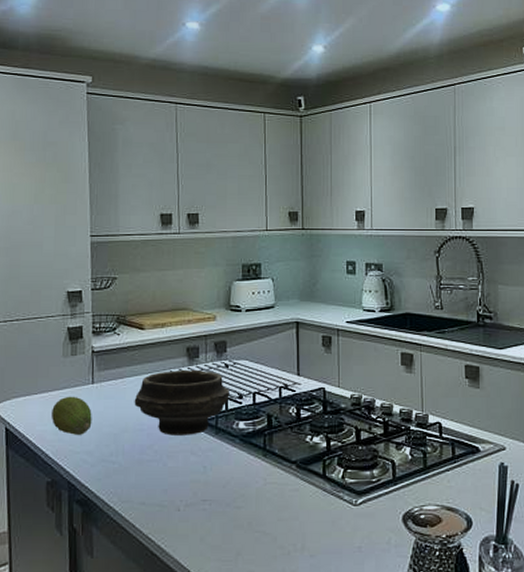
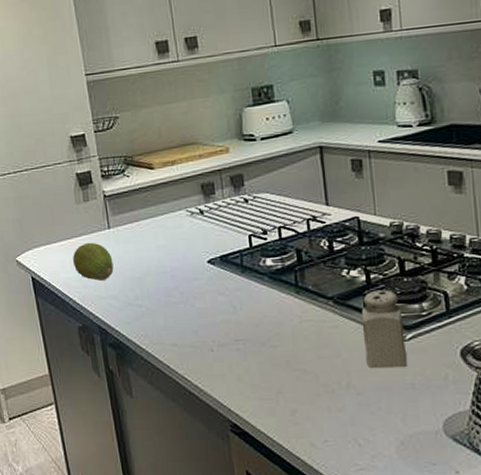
bowl: present [134,369,230,436] -> none [153,207,253,277]
salt shaker: none [319,456,356,532] -> present [361,289,407,369]

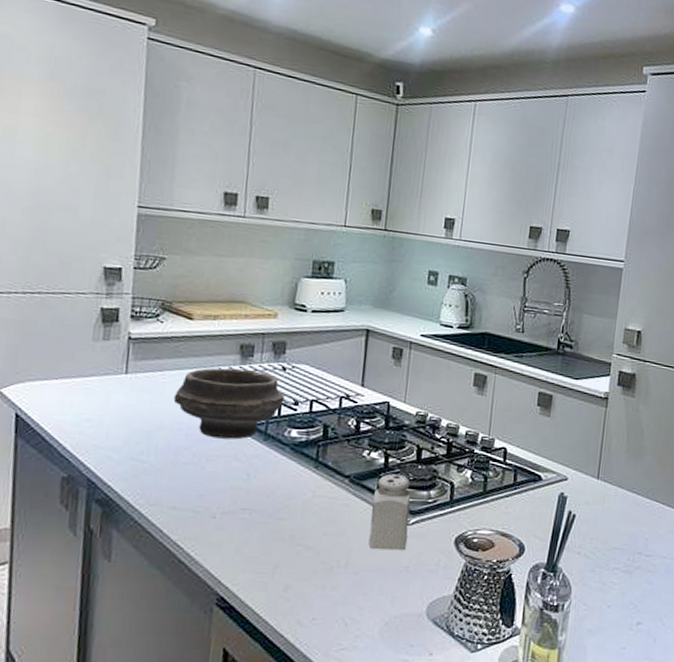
fruit: present [73,242,114,281] -> none [73,384,123,429]
bowl: none [153,207,253,277] -> present [173,367,285,440]

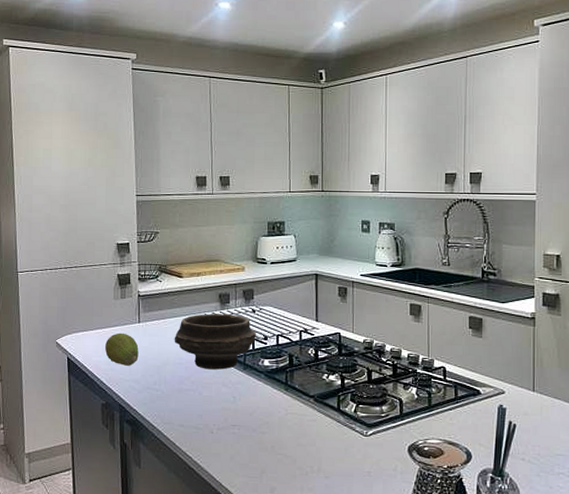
fruit: none [73,384,123,429] -> present [105,332,139,366]
salt shaker: present [368,473,412,551] -> none [334,393,367,458]

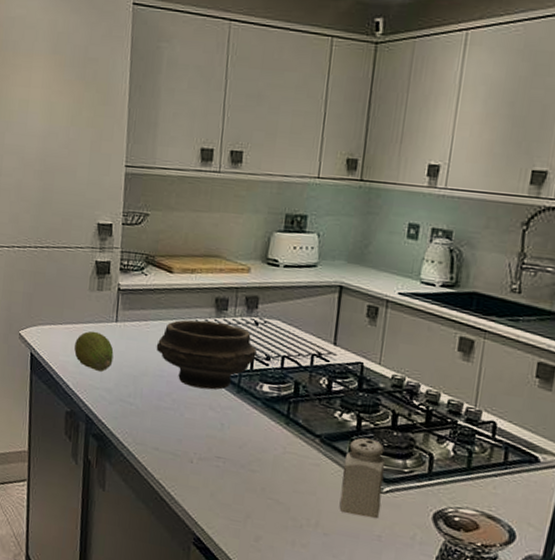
salt shaker: none [334,393,367,458] -> present [339,437,386,519]

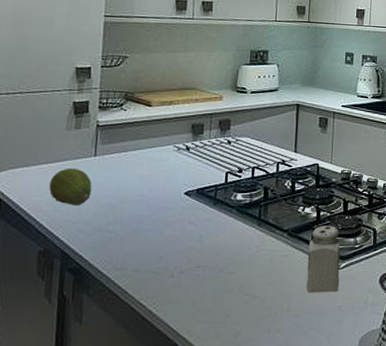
bowl: present [156,319,257,390] -> none [135,144,230,206]

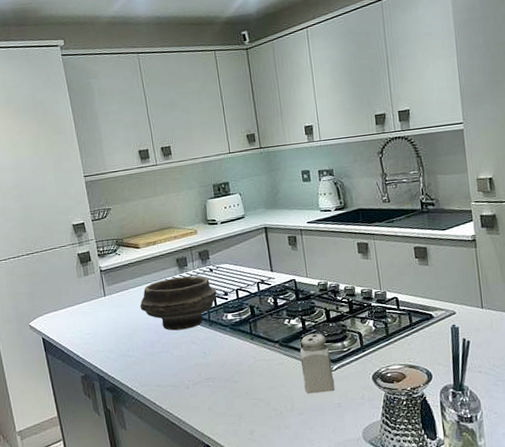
fruit: present [49,168,92,205] -> none [76,307,109,338]
bowl: none [135,144,230,206] -> present [140,276,217,331]

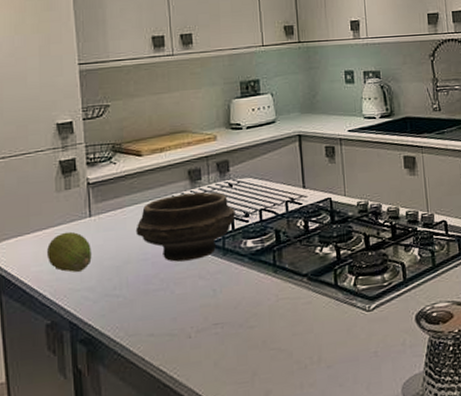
fruit: none [76,307,109,338] -> present [47,231,92,272]
salt shaker: present [300,333,334,394] -> none [332,264,371,341]

